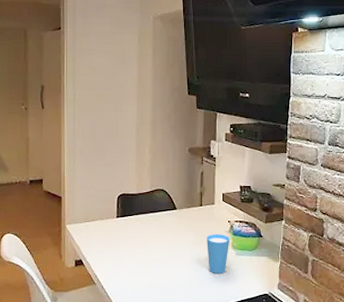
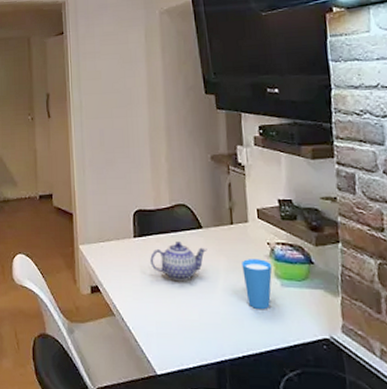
teapot: none [130,221,179,254] -> present [150,242,207,282]

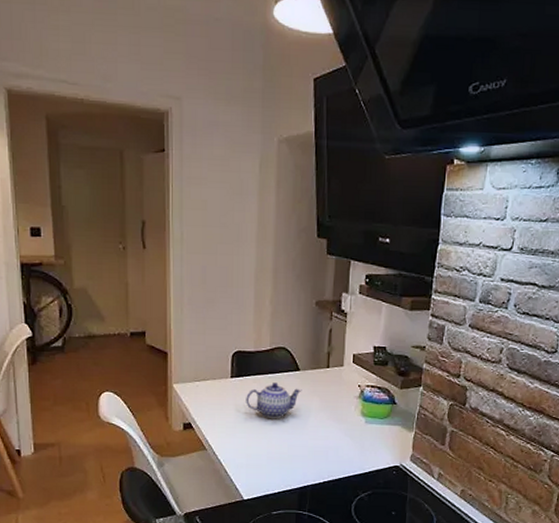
cup: present [242,259,273,310] -> none [332,399,360,443]

